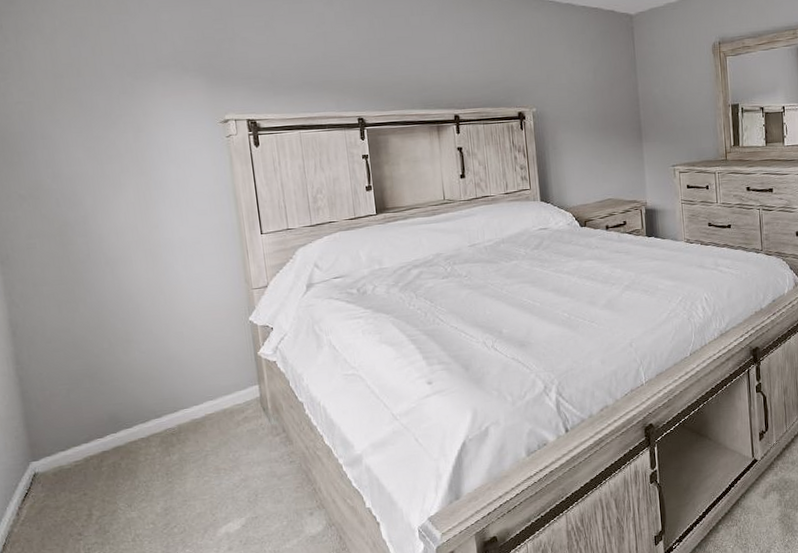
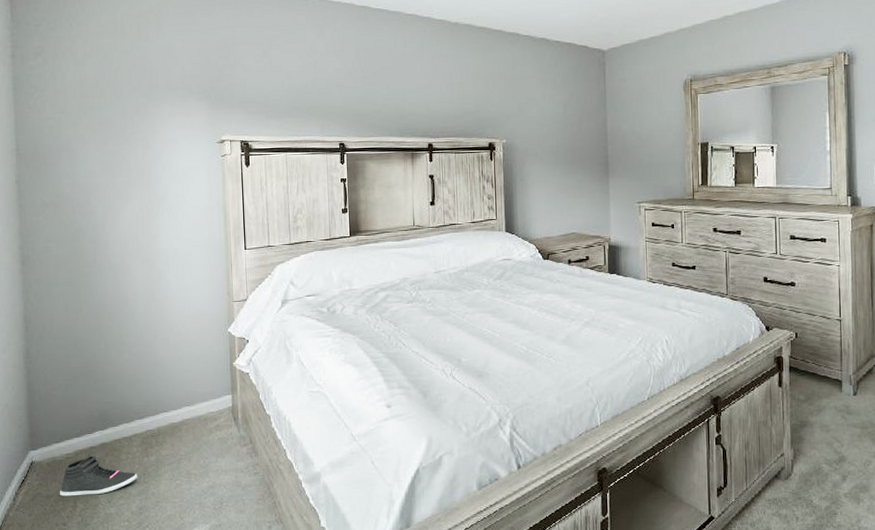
sneaker: none [70,460,160,506] -> present [59,455,138,497]

